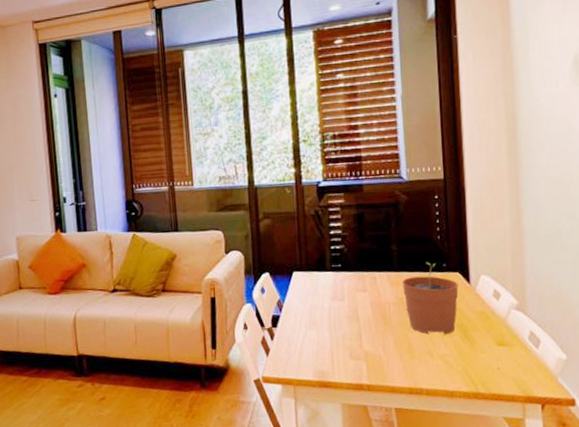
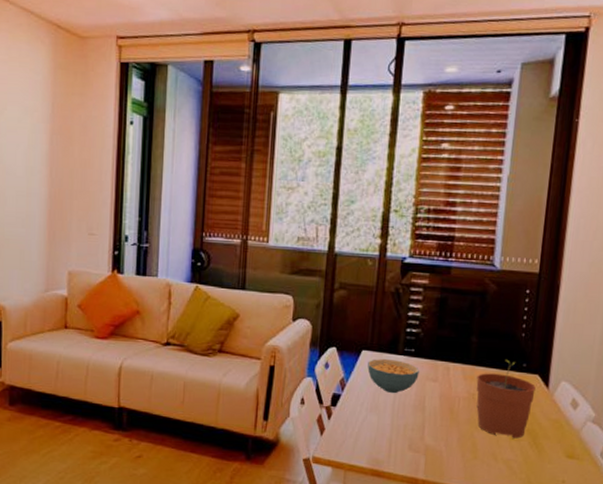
cereal bowl: none [300,276,349,308] -> present [367,359,419,393]

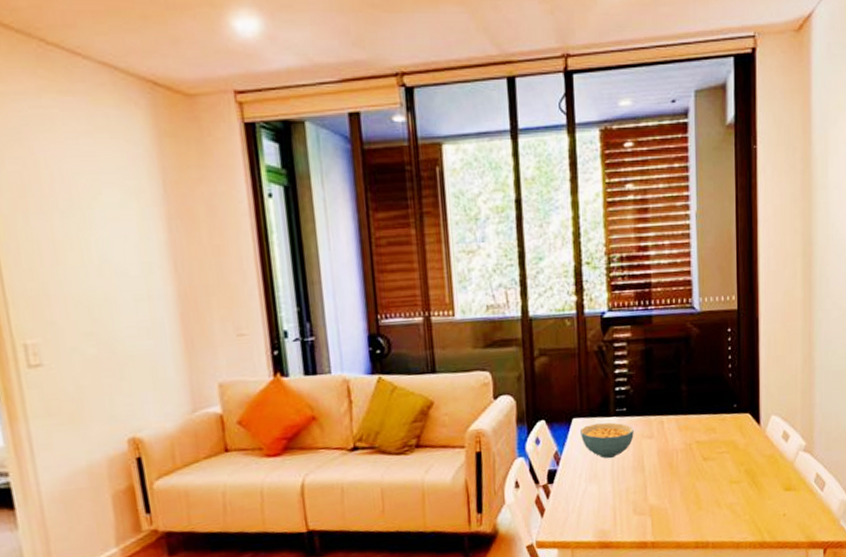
plant pot: present [476,359,536,439] -> none [691,402,748,482]

